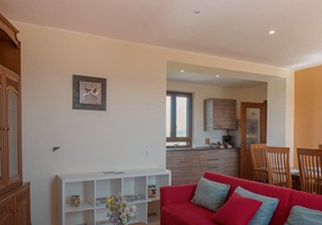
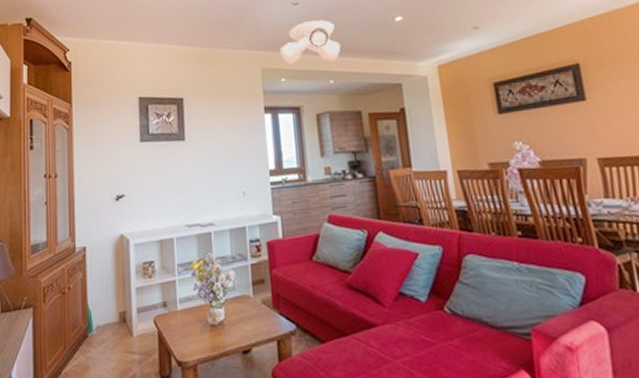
ceiling light: none [181,27,227,60] -> present [279,20,341,64]

